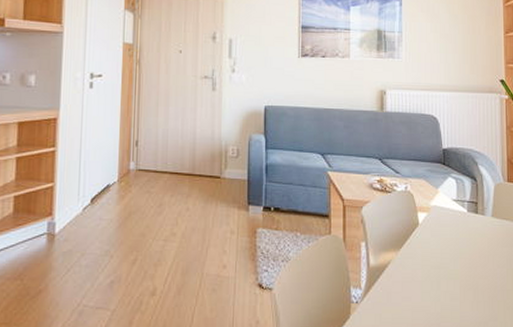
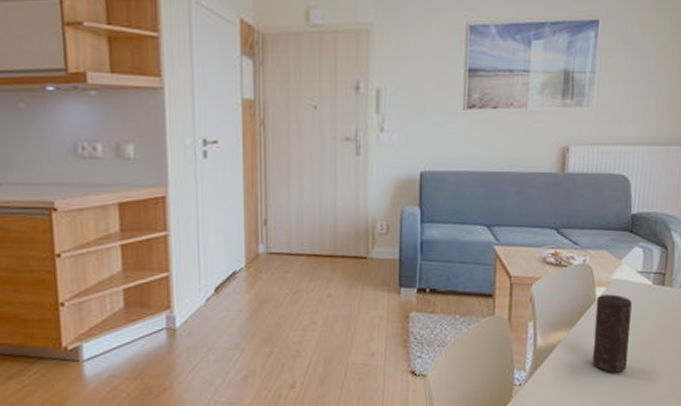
candle: none [420,219,452,295] -> present [591,294,632,373]

